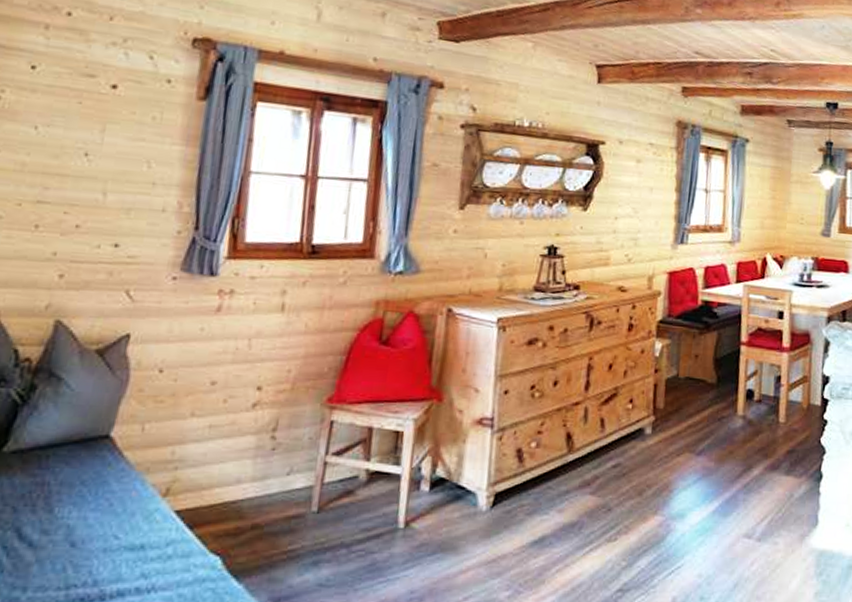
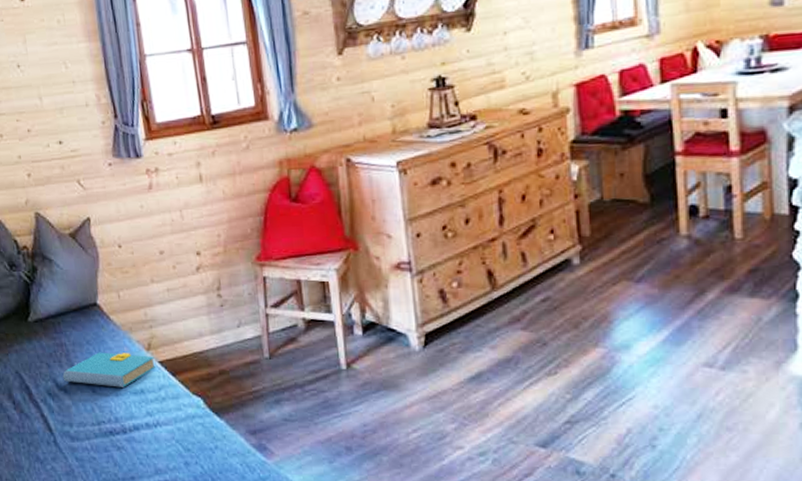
book: none [31,495,171,541] -> present [62,352,157,387]

